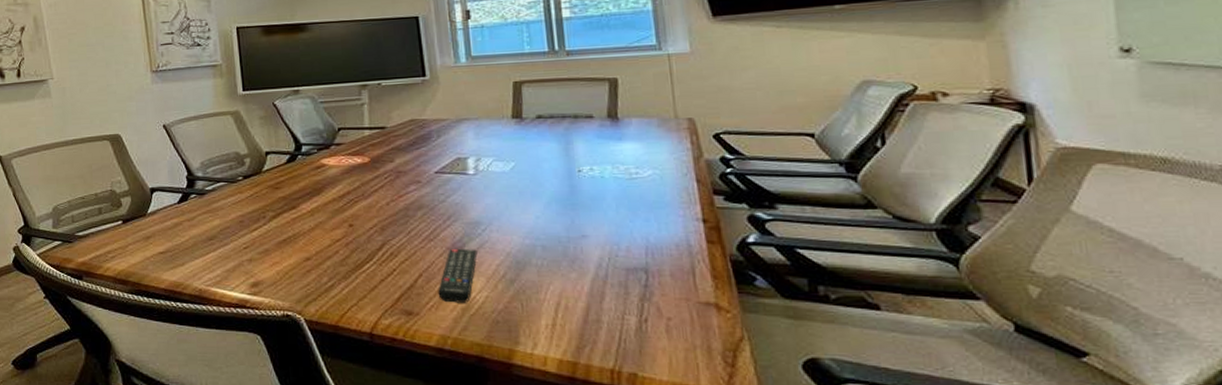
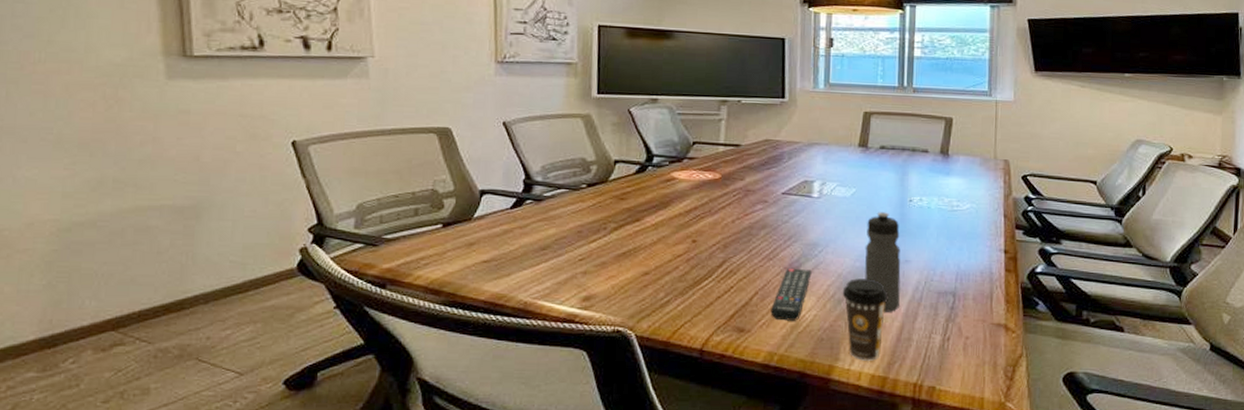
coffee cup: none [514,257,567,345] -> present [842,278,888,361]
water bottle: none [532,185,582,292] -> present [865,212,901,312]

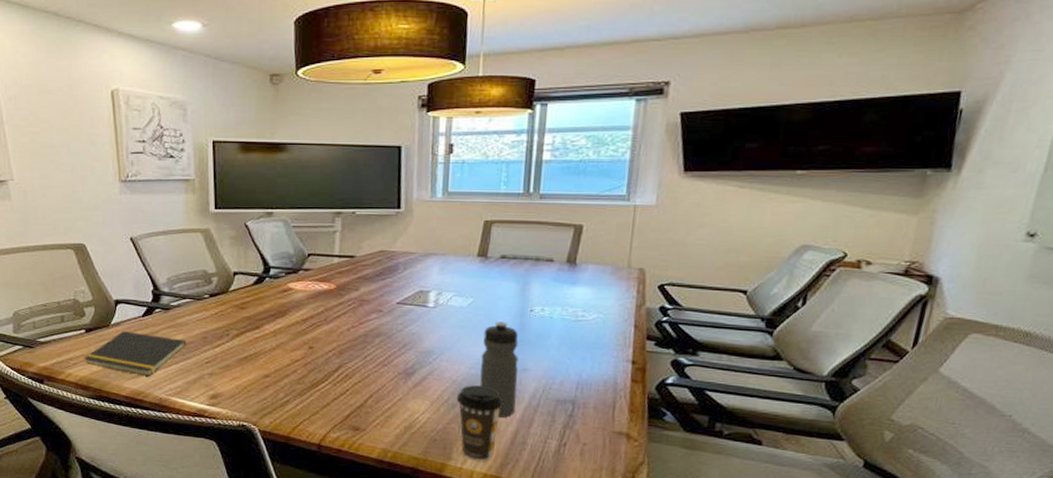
notepad: none [438,225,559,277] -> present [84,331,187,377]
remote control: present [771,267,812,321] -> none [385,373,426,422]

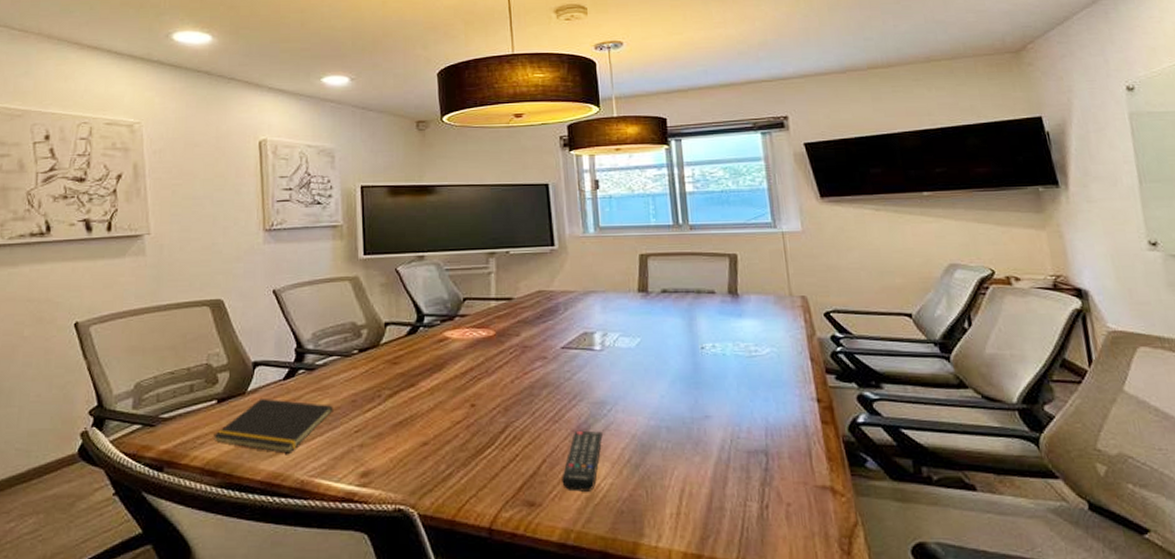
remote control: none [385,373,426,422] -> present [562,430,603,492]
coffee cup: present [456,385,504,461] -> none [639,439,691,536]
water bottle: present [480,322,519,418] -> none [657,362,705,477]

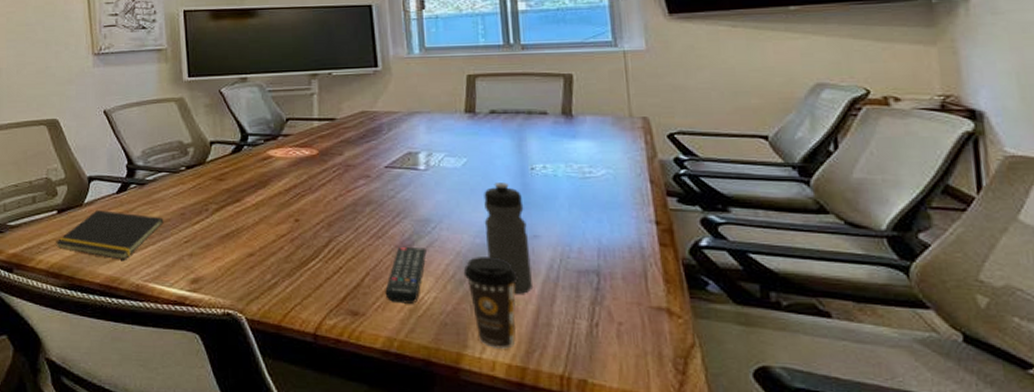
coffee cup: none [639,439,691,536] -> present [463,257,518,349]
water bottle: none [657,362,705,477] -> present [484,183,532,294]

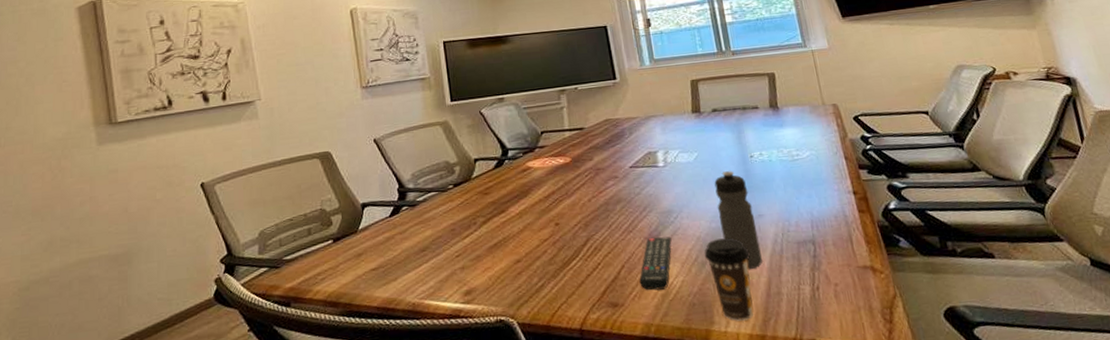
notepad: present [56,210,164,260] -> none [332,234,436,281]

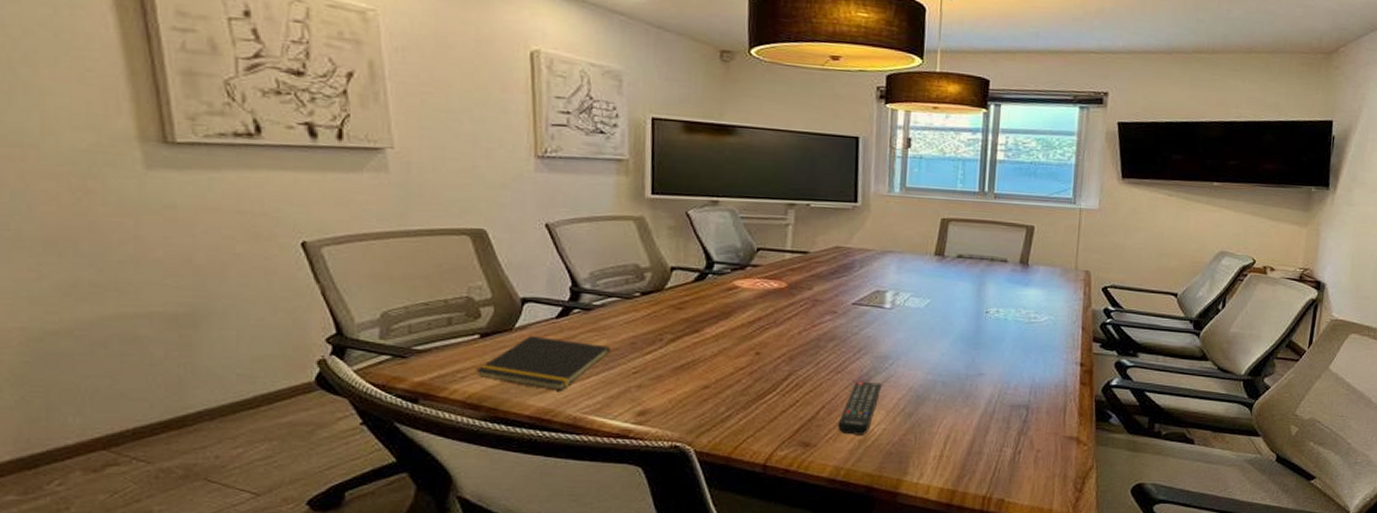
notepad: none [332,234,436,281] -> present [476,336,611,391]
coffee cup: present [704,238,754,321] -> none [913,392,960,474]
water bottle: present [714,171,763,269] -> none [936,324,975,426]

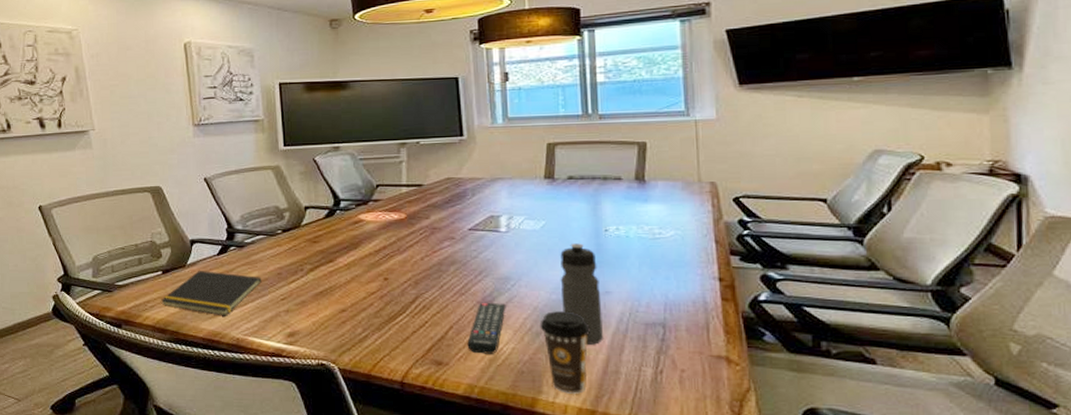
coffee cup: none [913,392,960,474] -> present [540,311,590,394]
water bottle: none [936,324,975,426] -> present [560,243,603,345]

